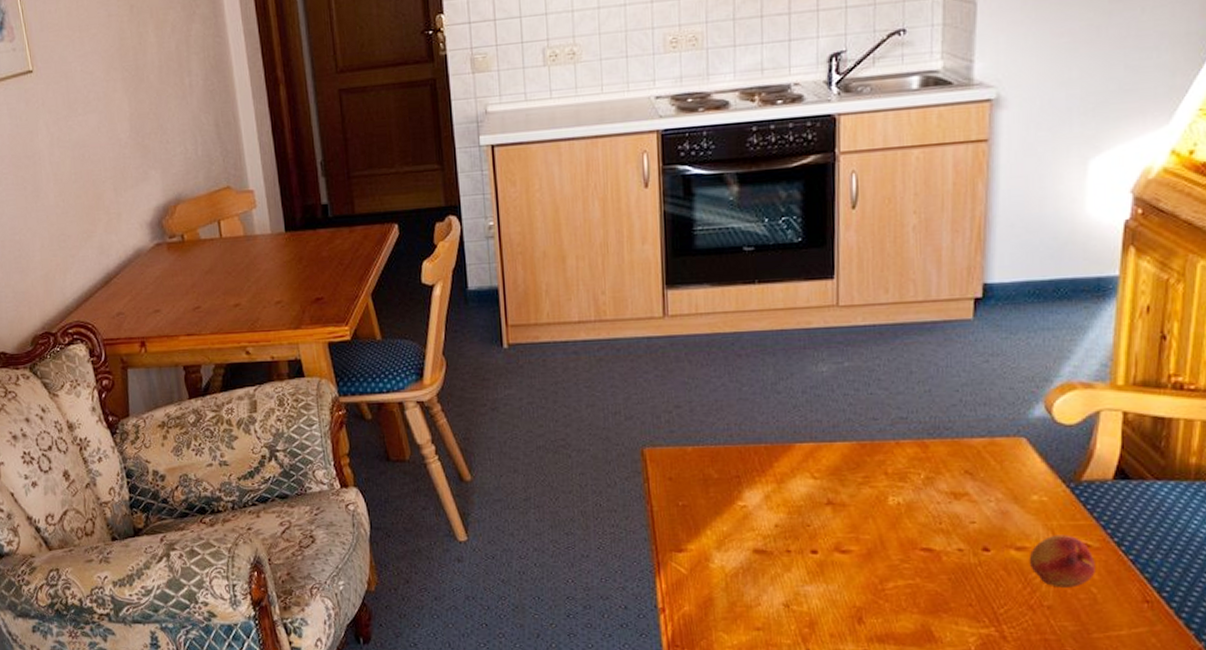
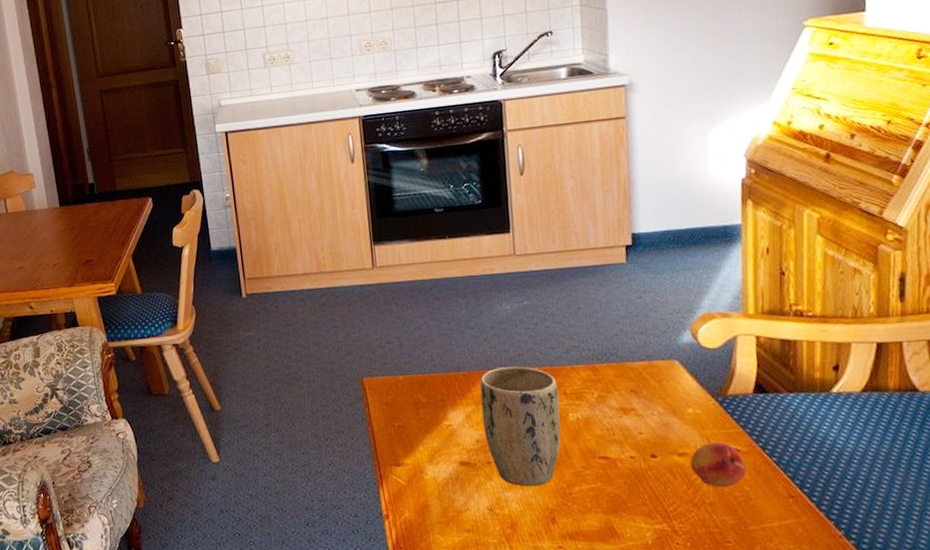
plant pot: none [783,439,878,581] -> present [479,366,561,487]

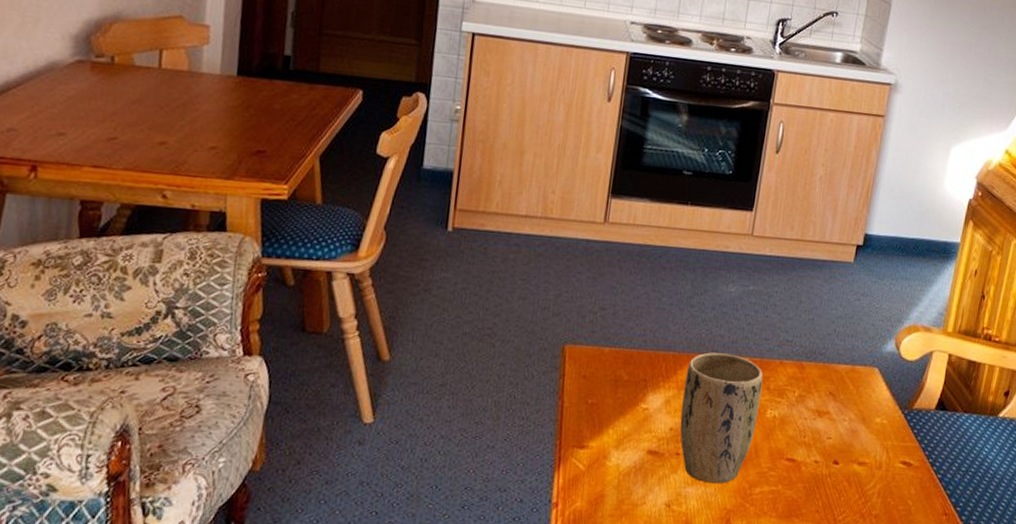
fruit: present [690,441,746,487] -> none [866,453,914,500]

